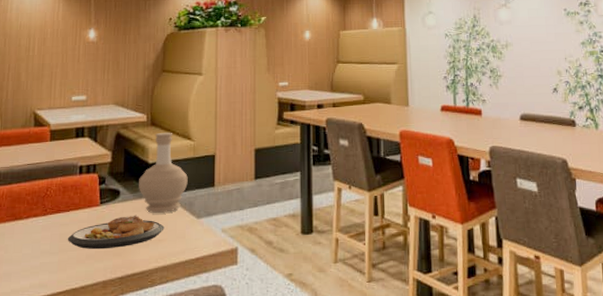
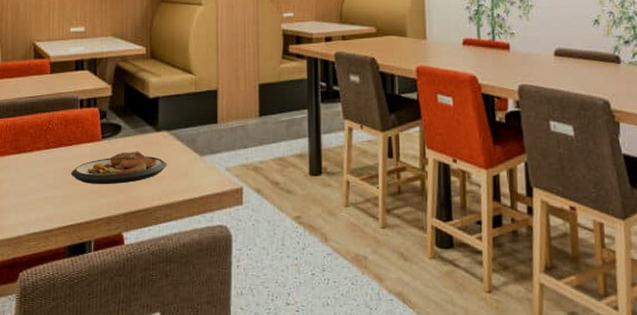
bottle: present [139,133,188,213] -> none [140,66,190,149]

